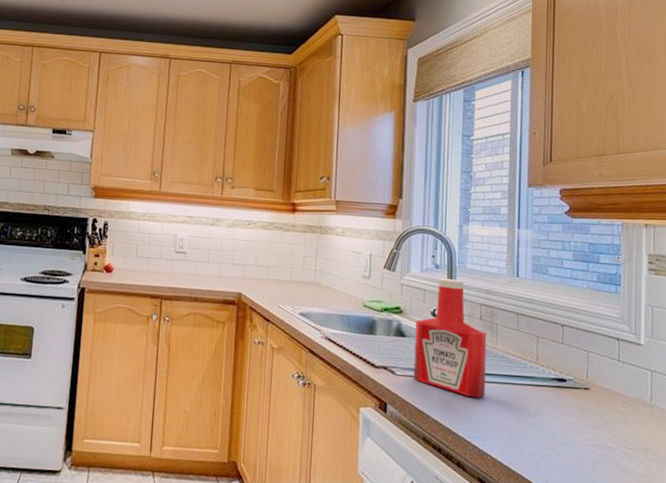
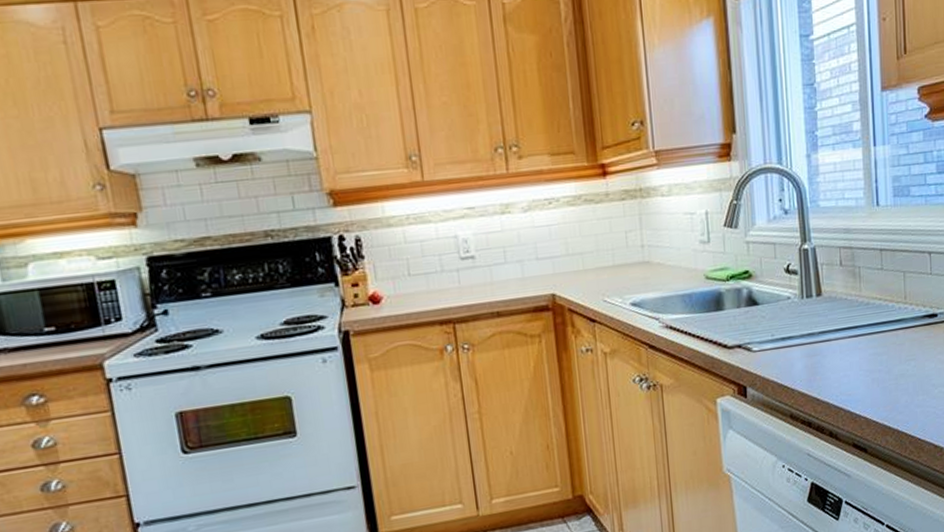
ketchup bottle: present [413,278,487,398] -> none [768,223,853,358]

